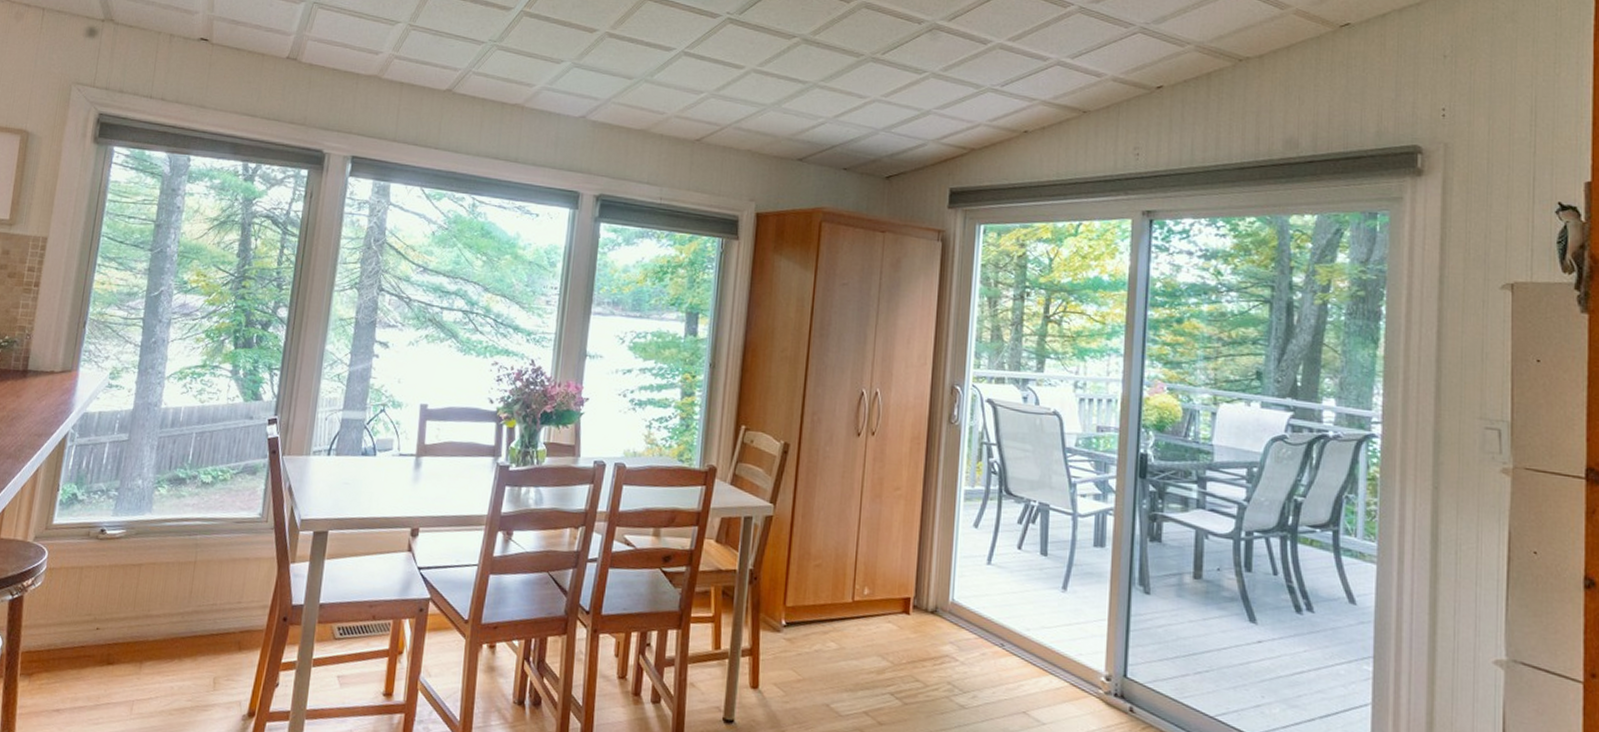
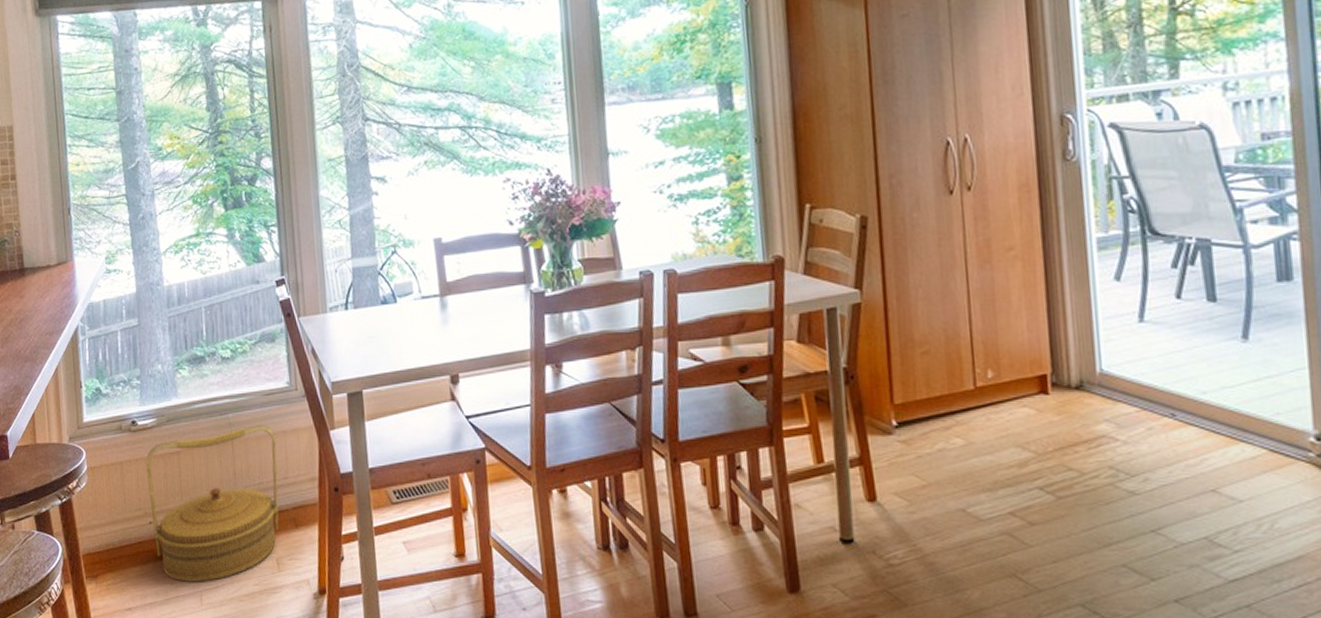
woven basket: none [97,549,238,693] -> present [146,425,279,582]

